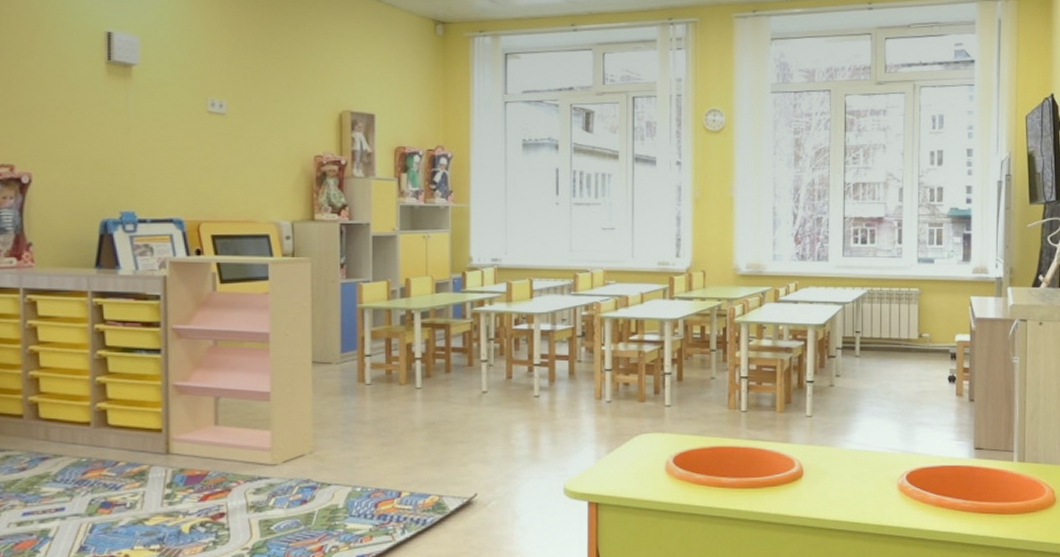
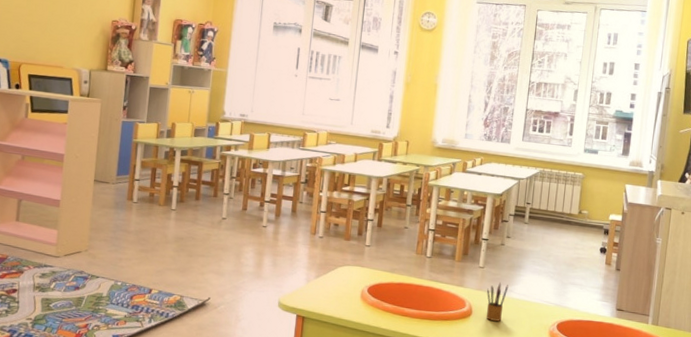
pencil box: none [819,432,844,480] -> present [486,282,509,321]

